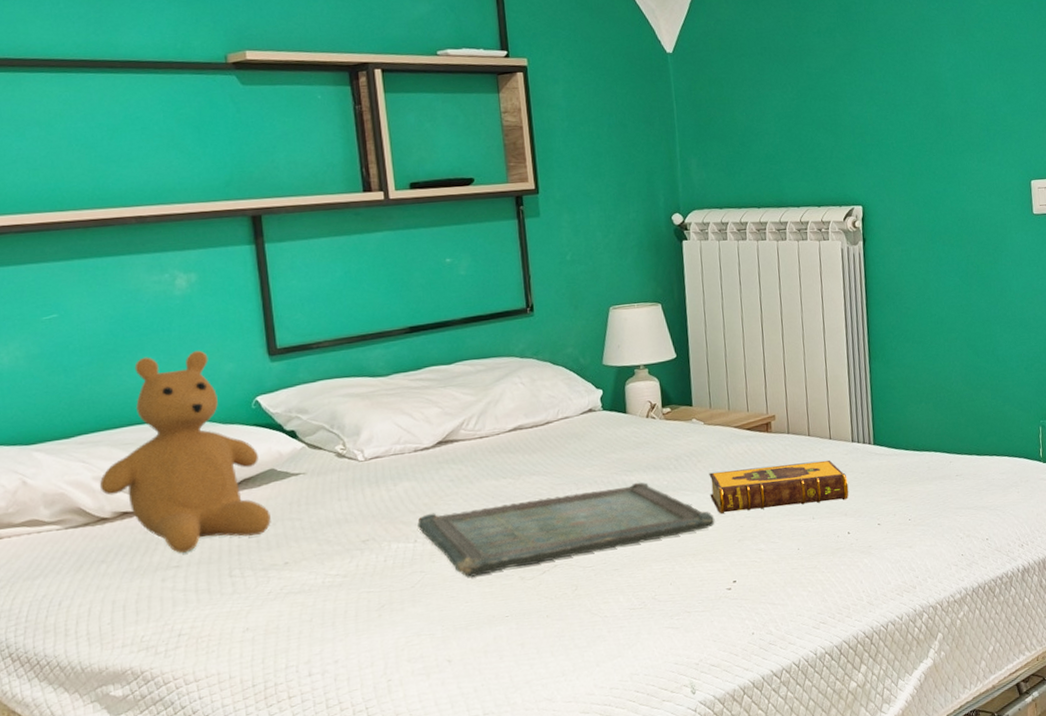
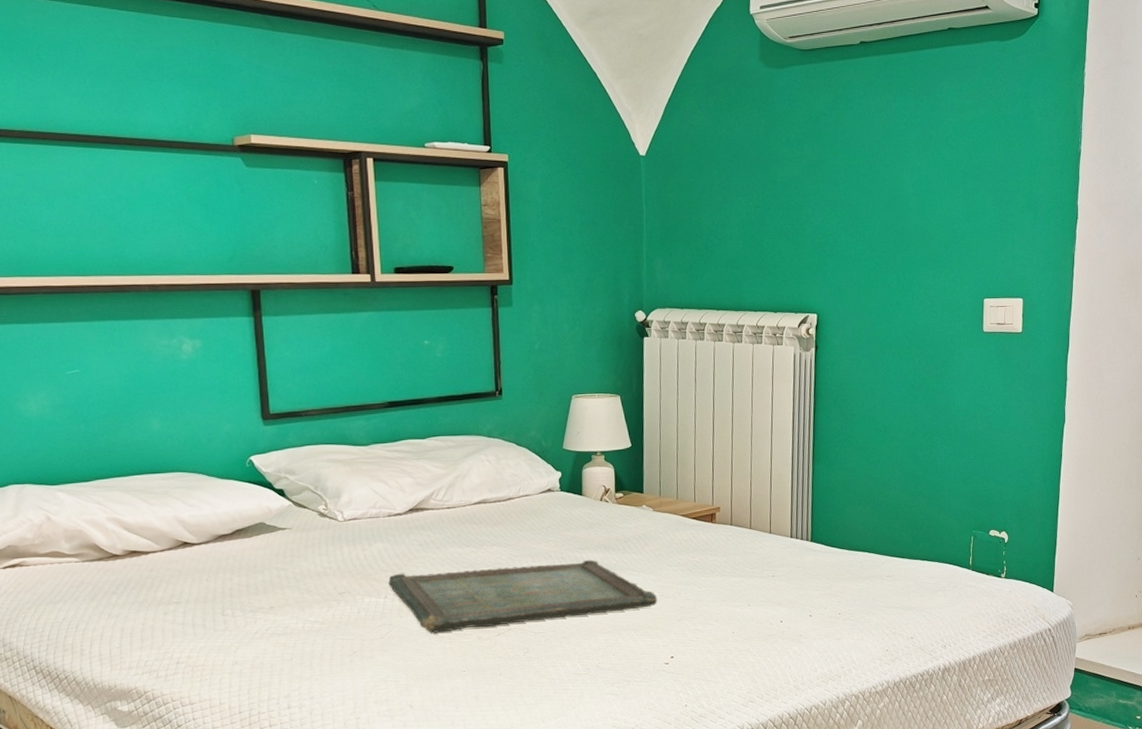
teddy bear: present [99,350,271,553] -> none [112,410,260,591]
hardback book: present [709,460,849,514] -> none [654,552,785,594]

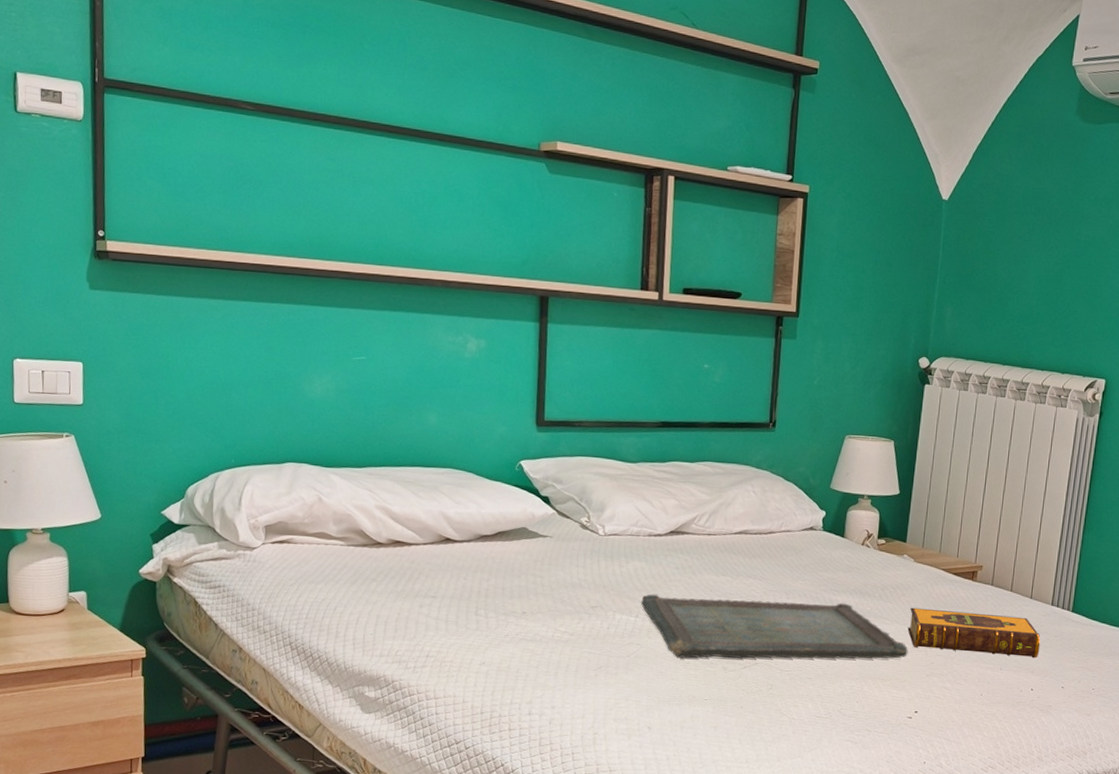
hardback book: none [654,552,785,594] -> present [907,607,1041,659]

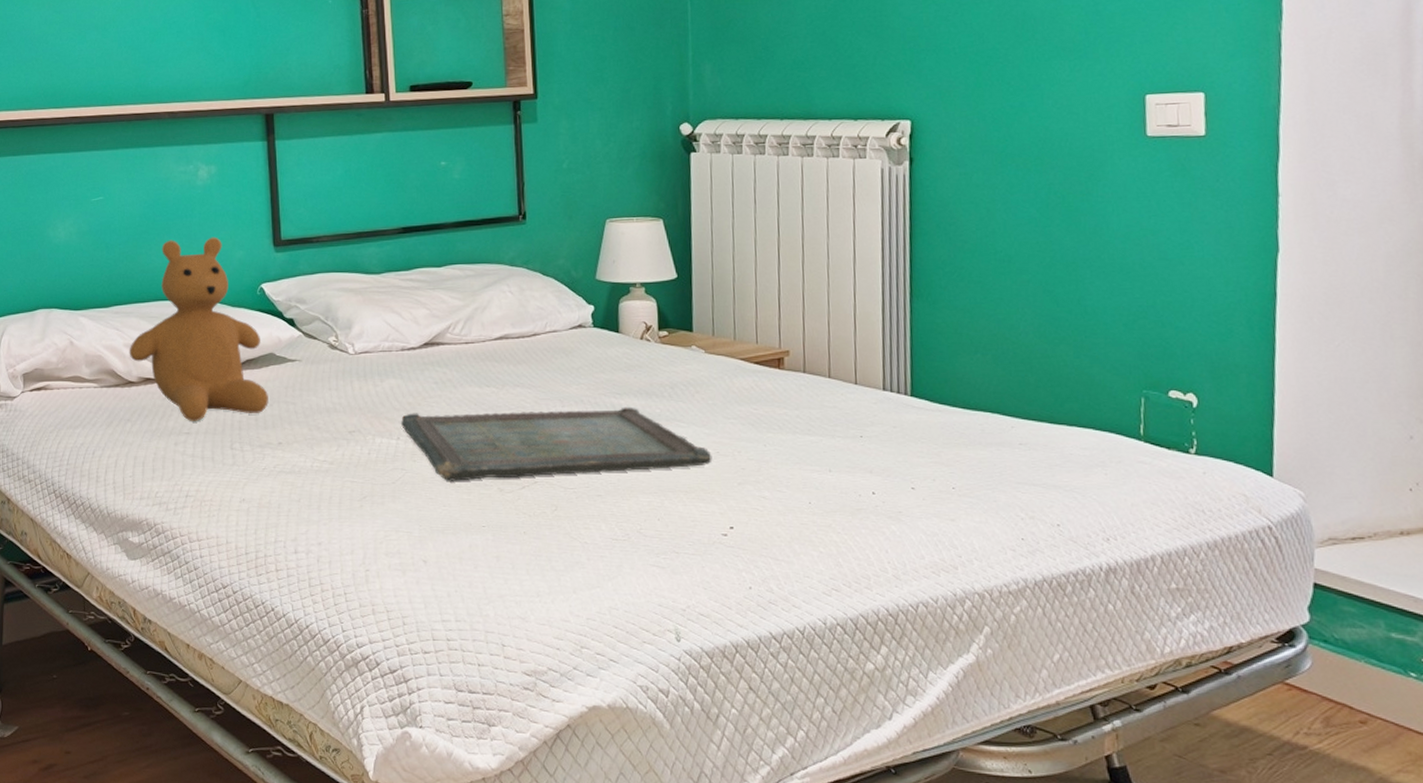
teddy bear: none [380,408,517,586] -> present [129,237,269,421]
hardback book: present [907,607,1041,659] -> none [708,405,877,455]

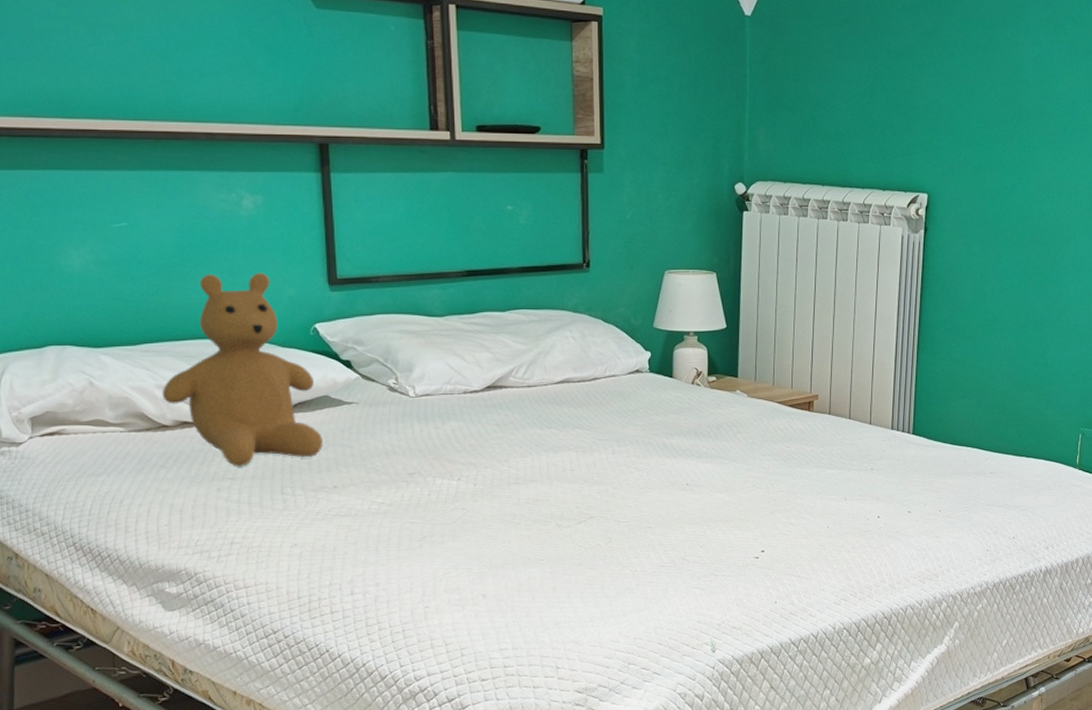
serving tray: present [401,407,712,481] -> none [462,446,749,519]

